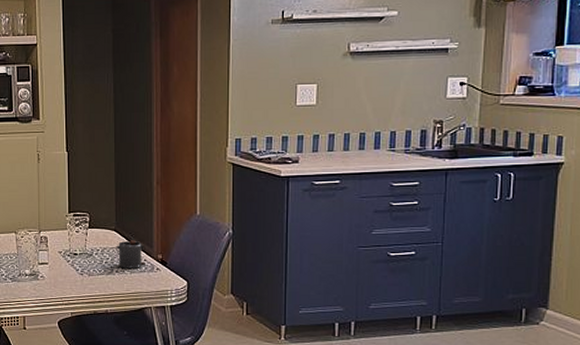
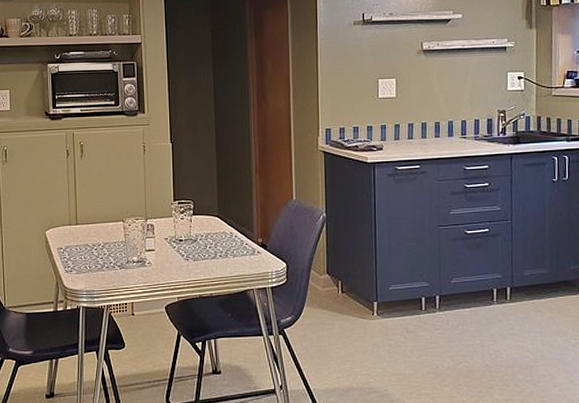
paint can: present [116,240,145,268] -> none [219,225,247,252]

